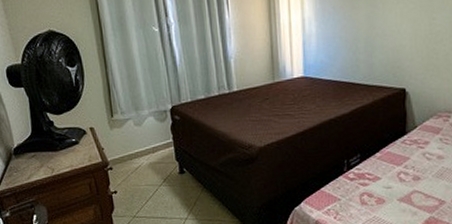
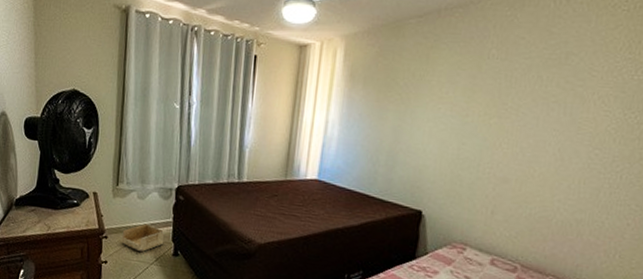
storage bin: none [126,148,168,176] -> present [121,223,165,252]

